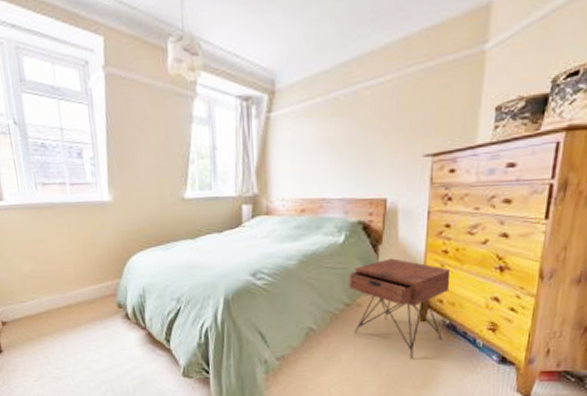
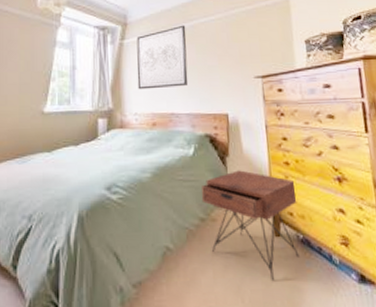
wall art: none [285,90,346,172] -> present [136,25,188,90]

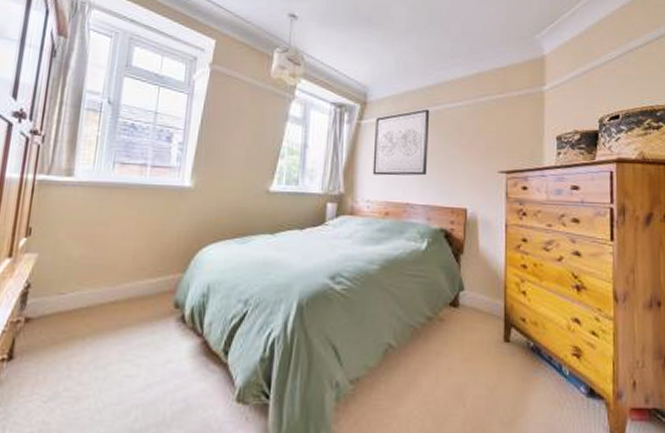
nightstand: present [201,170,299,282] -> none [430,269,531,388]

